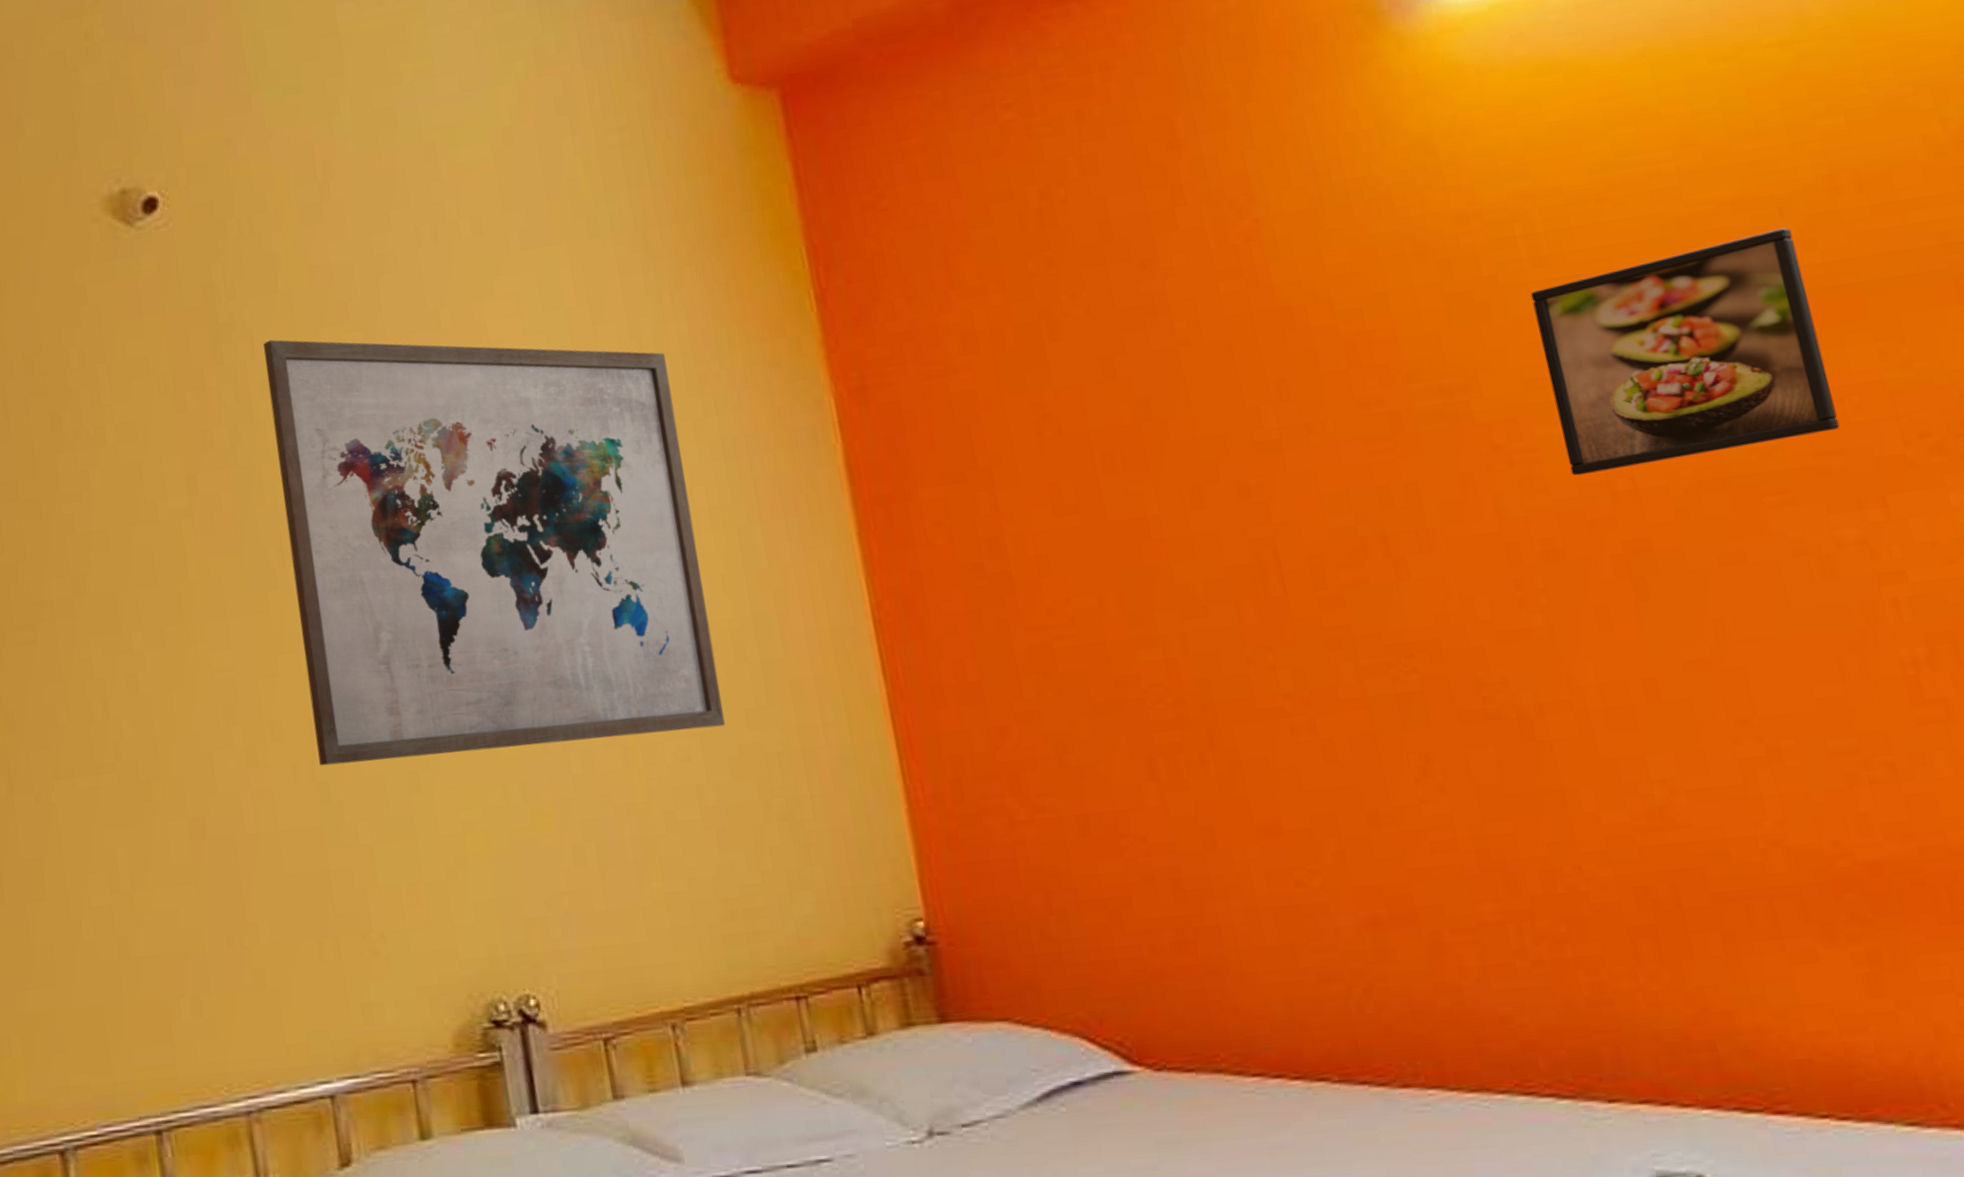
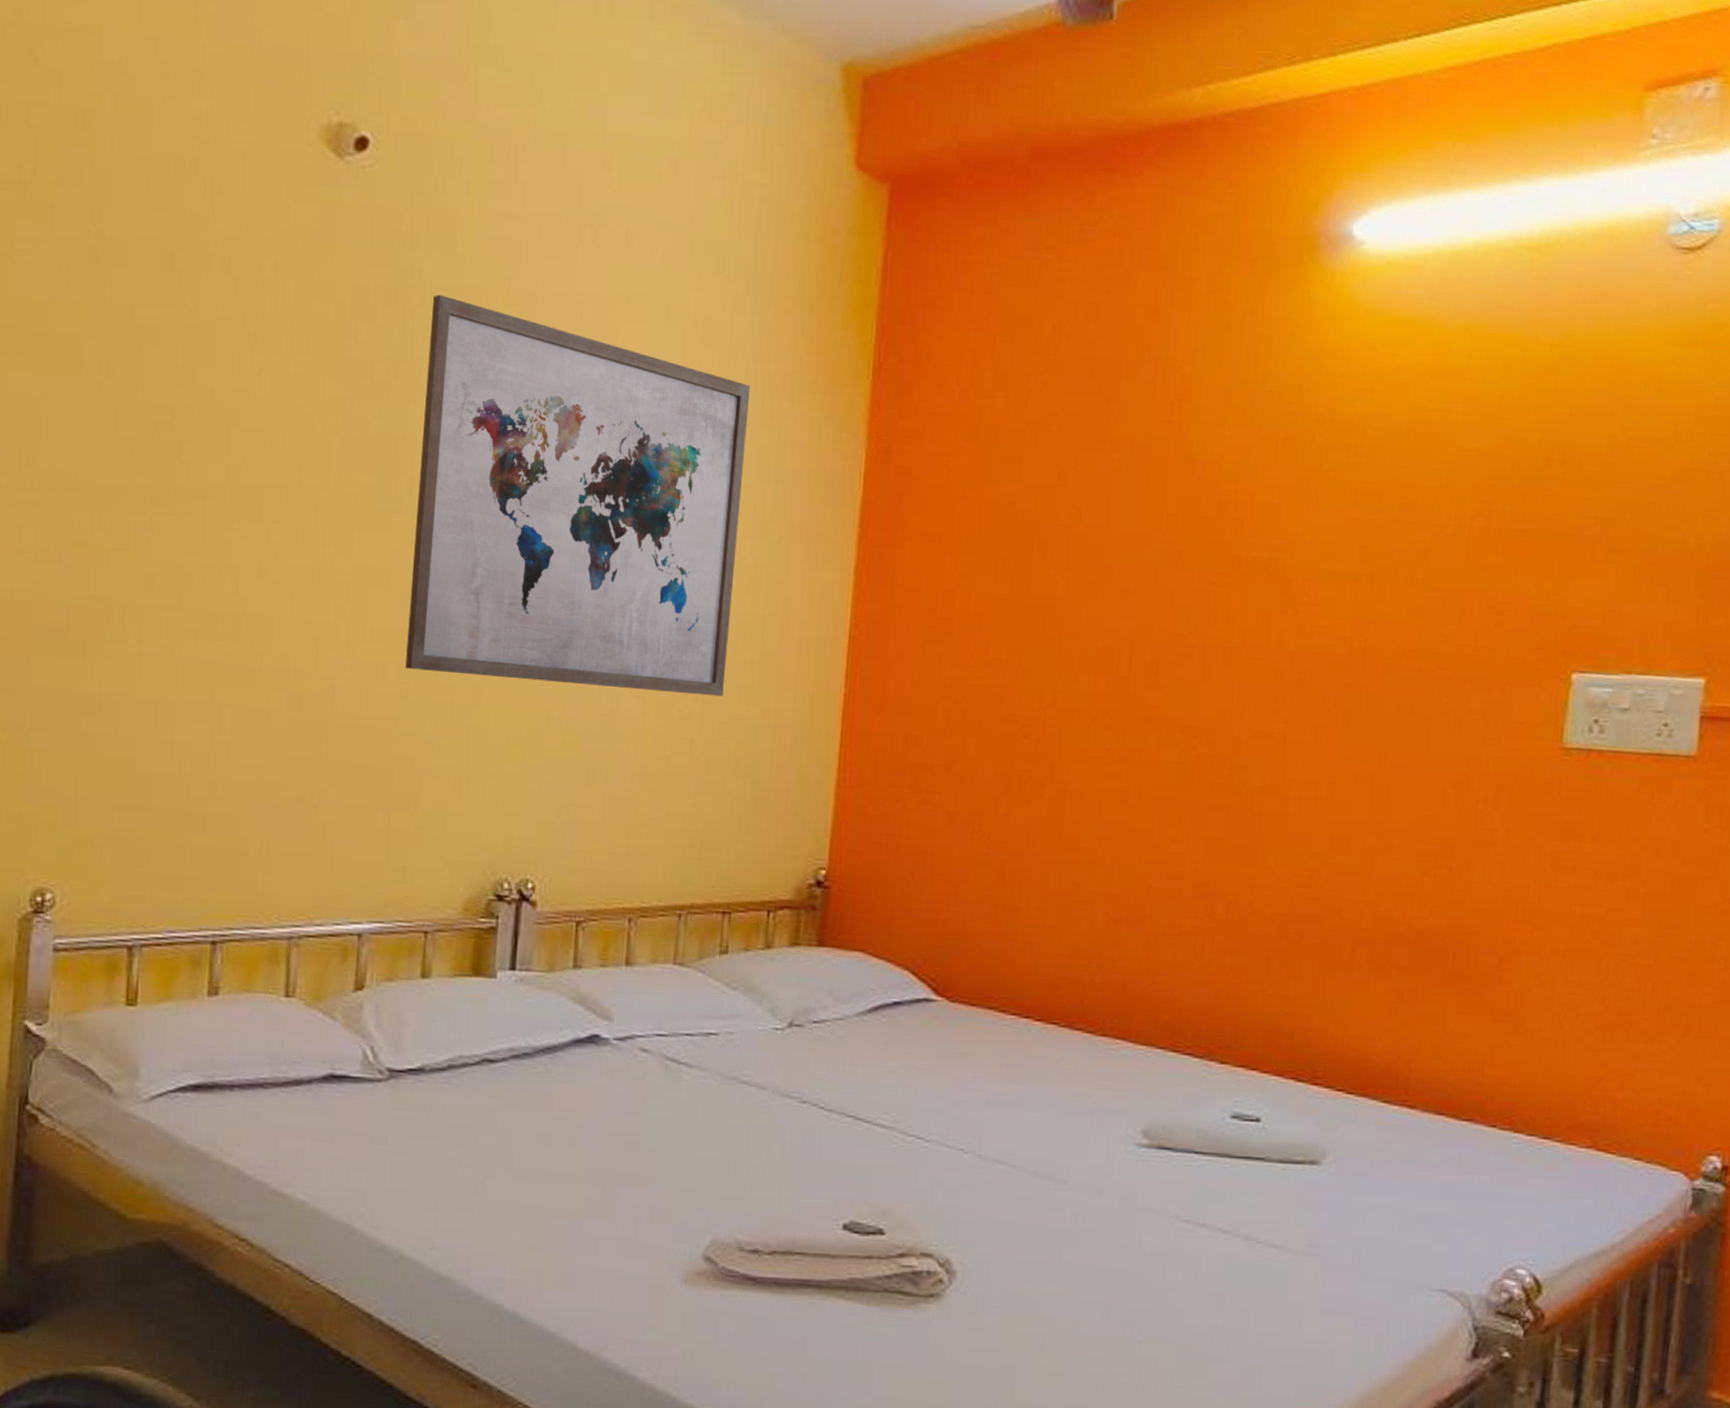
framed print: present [1530,227,1840,476] -> none [1331,480,1513,633]

